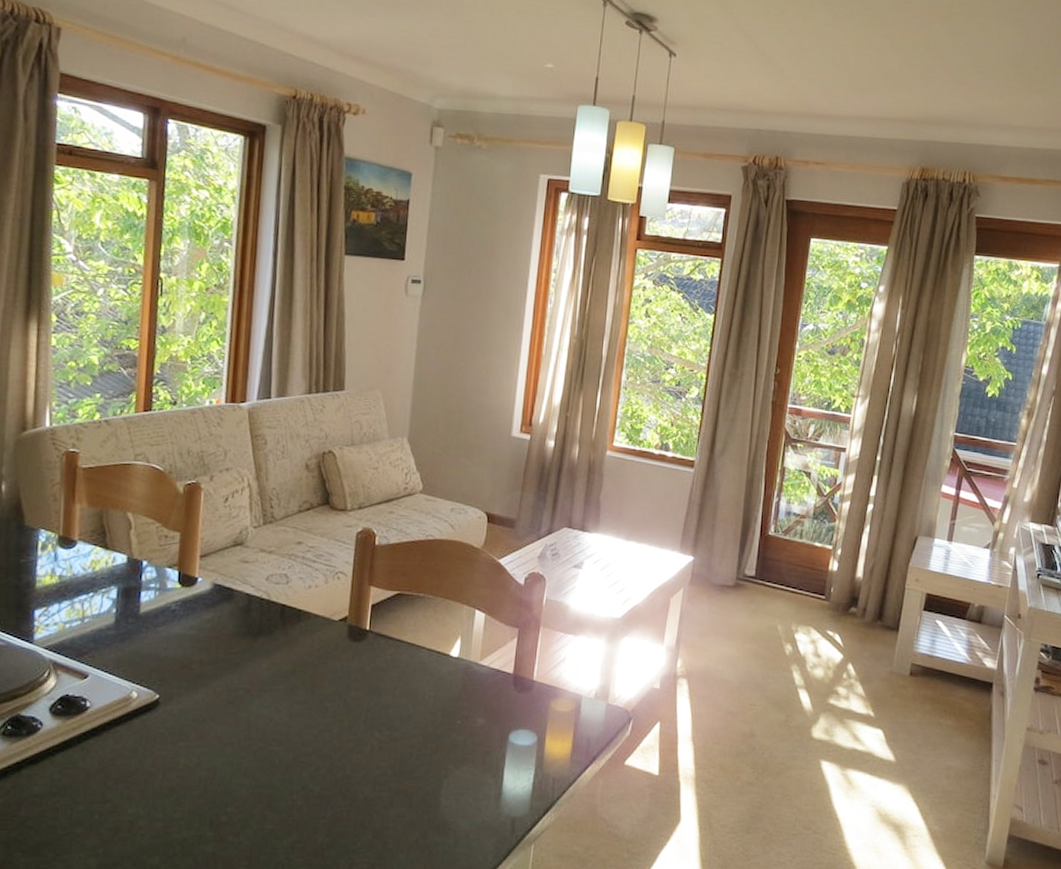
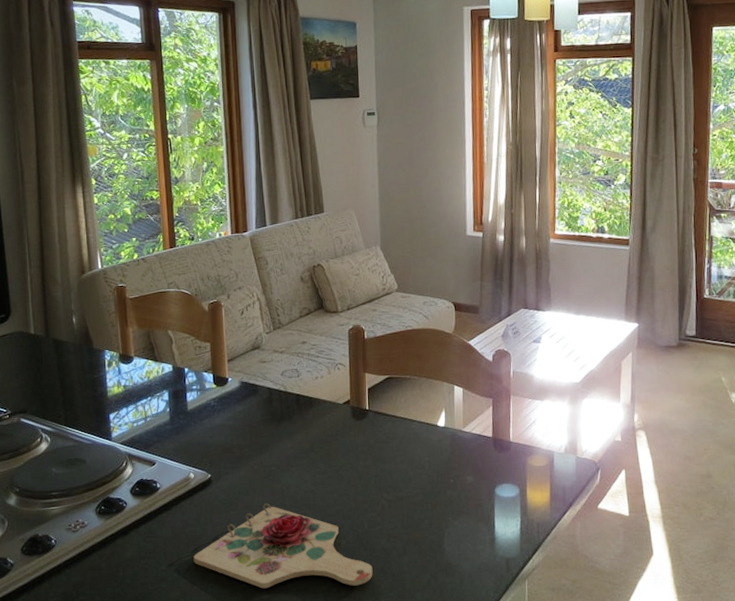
cutting board: none [122,734,350,842] -> present [193,503,373,589]

